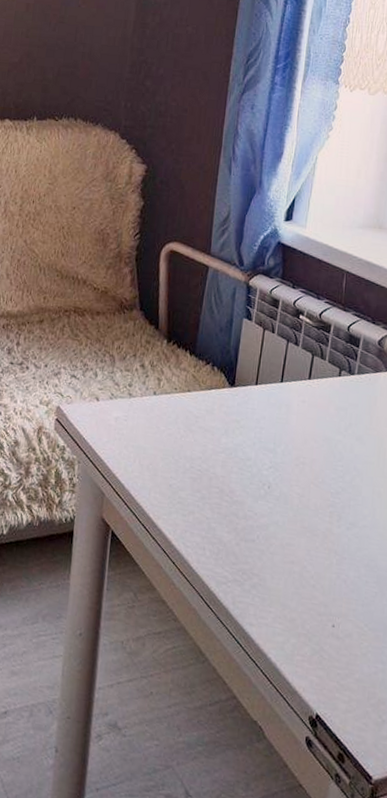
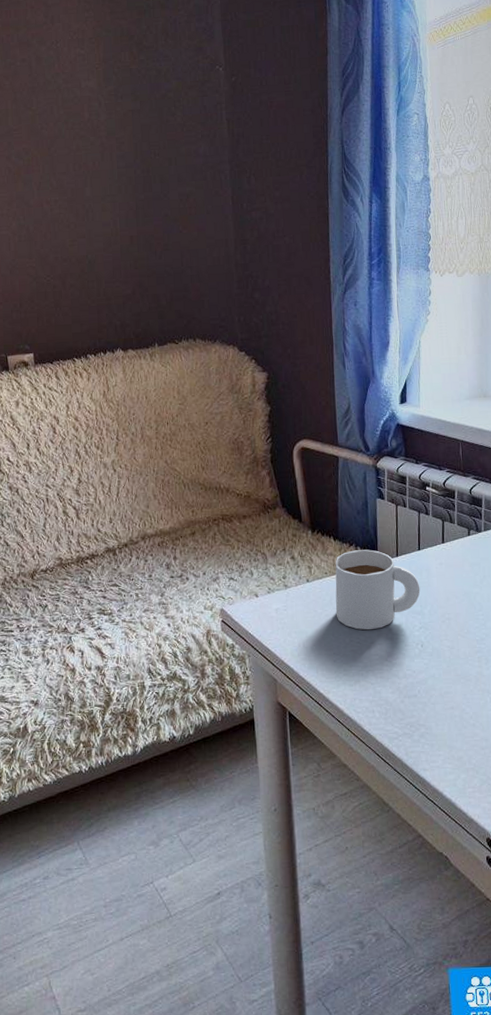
mug: none [179,369,277,460] -> present [335,549,420,630]

